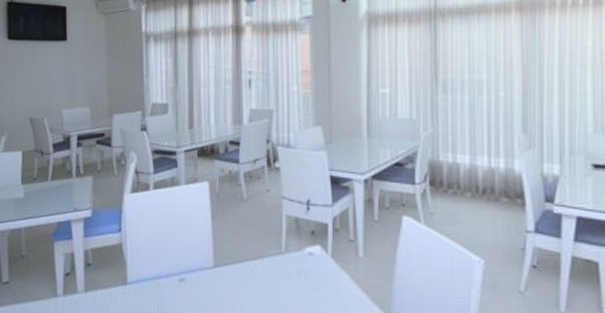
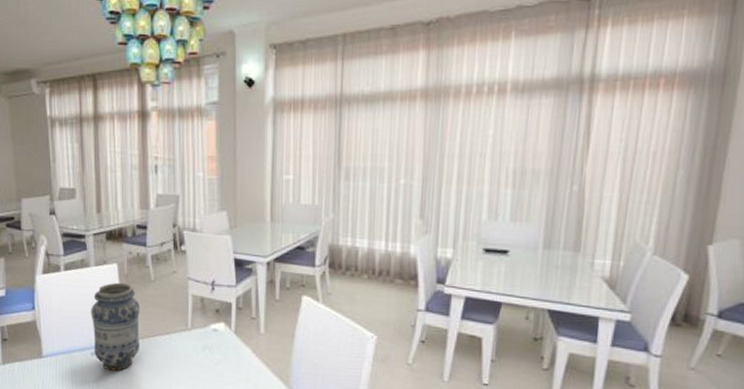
vase: none [179,201,231,300] -> present [91,282,140,371]

